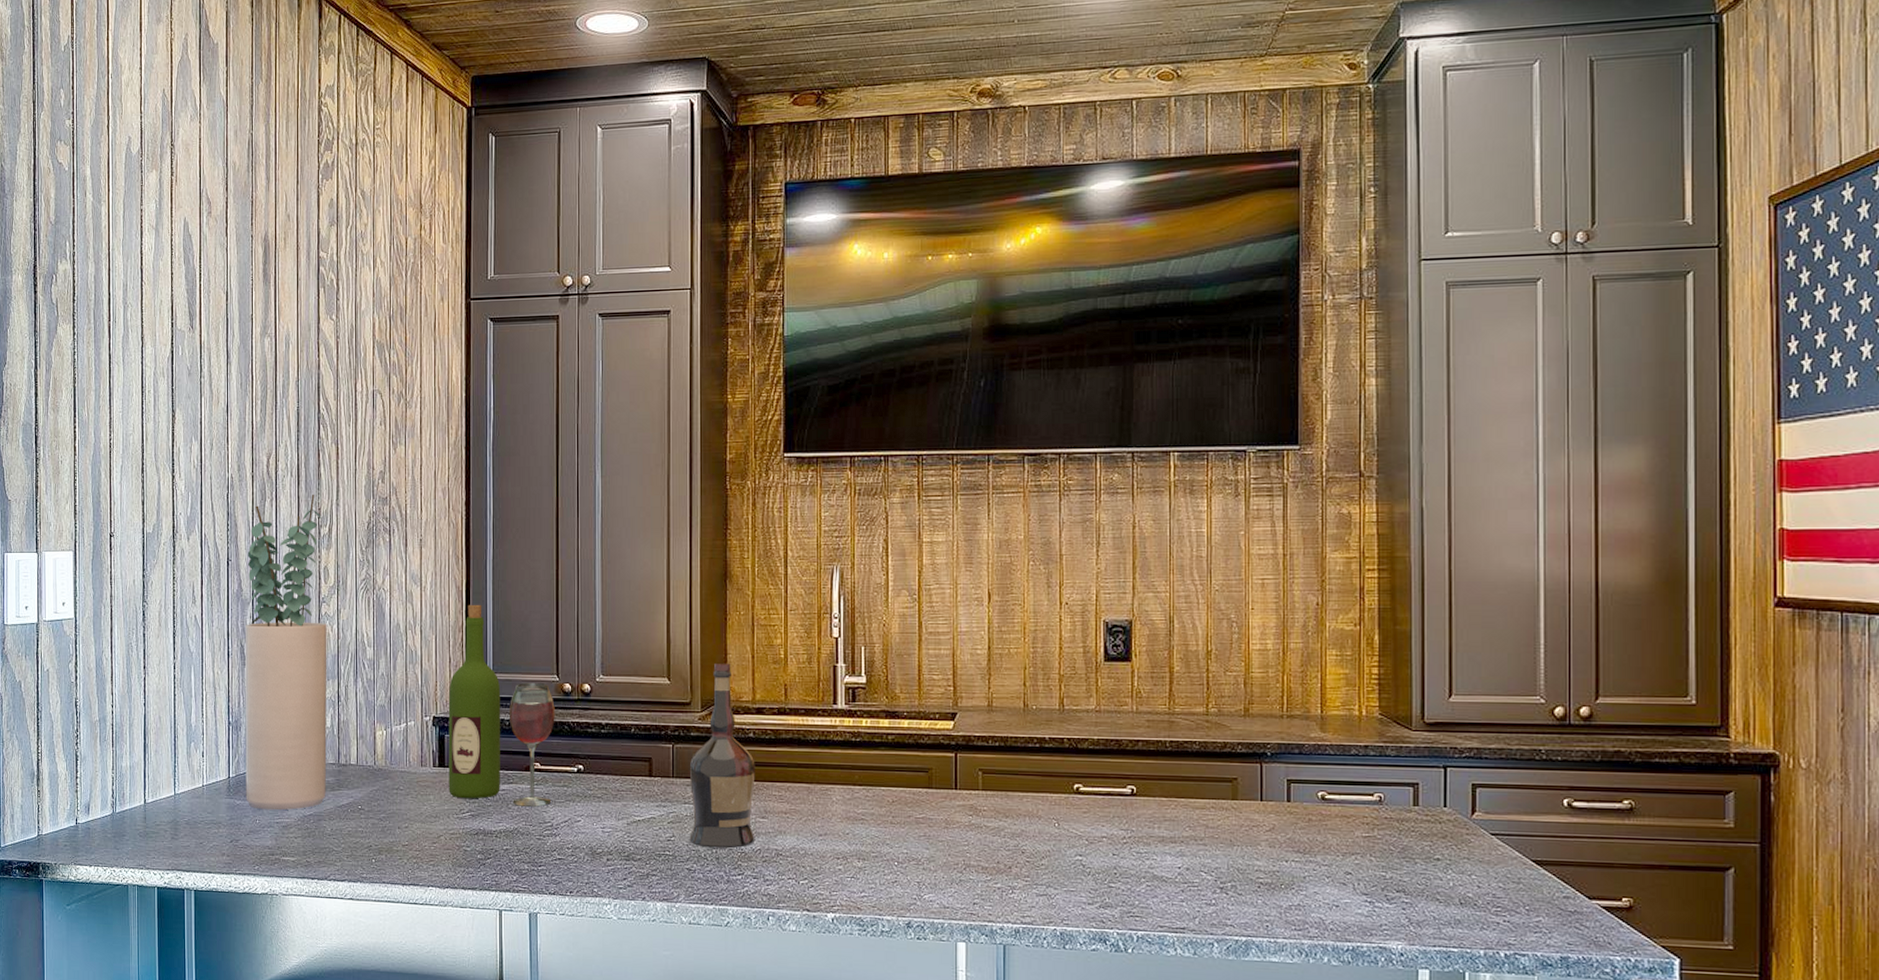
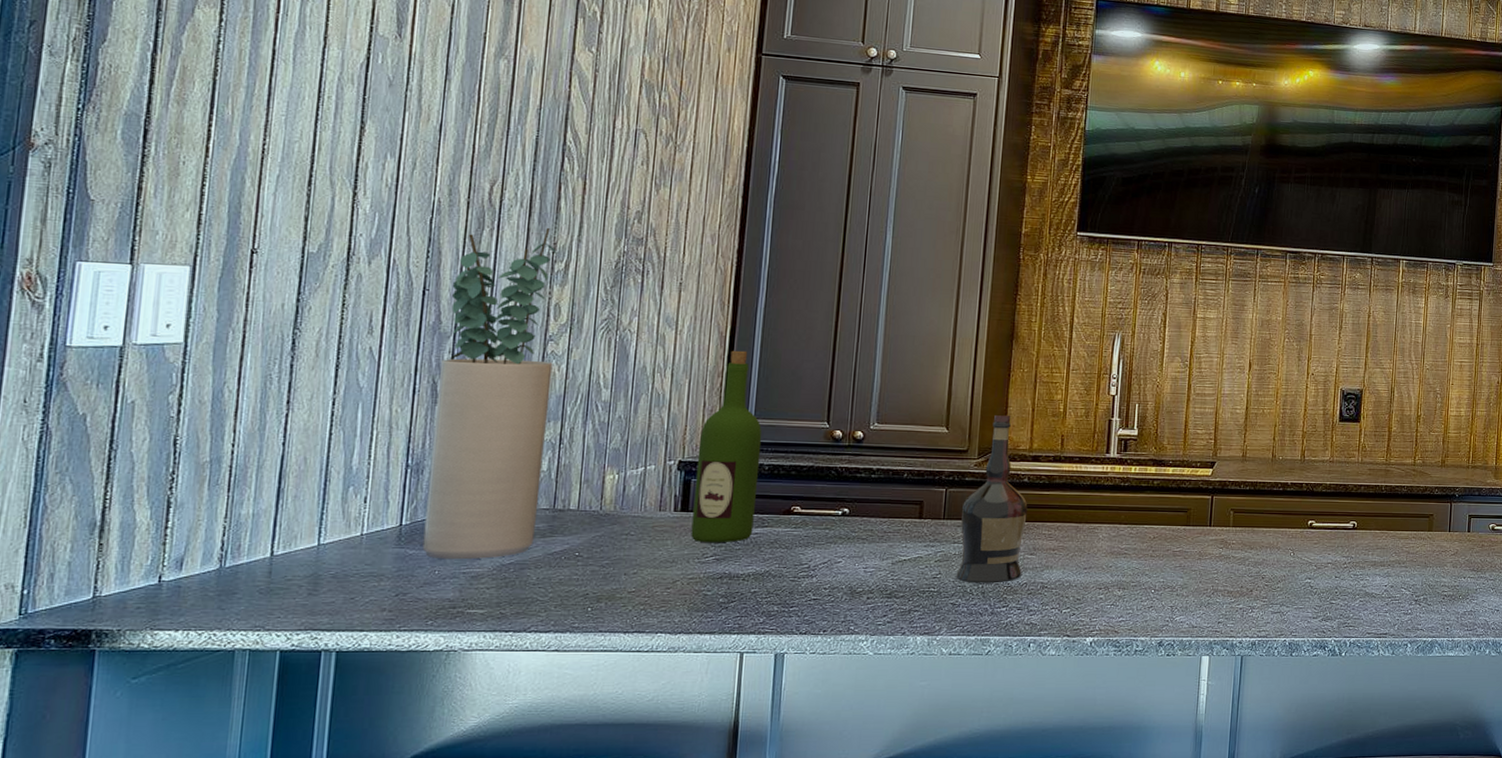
wineglass: present [510,683,555,807] -> none [766,429,823,549]

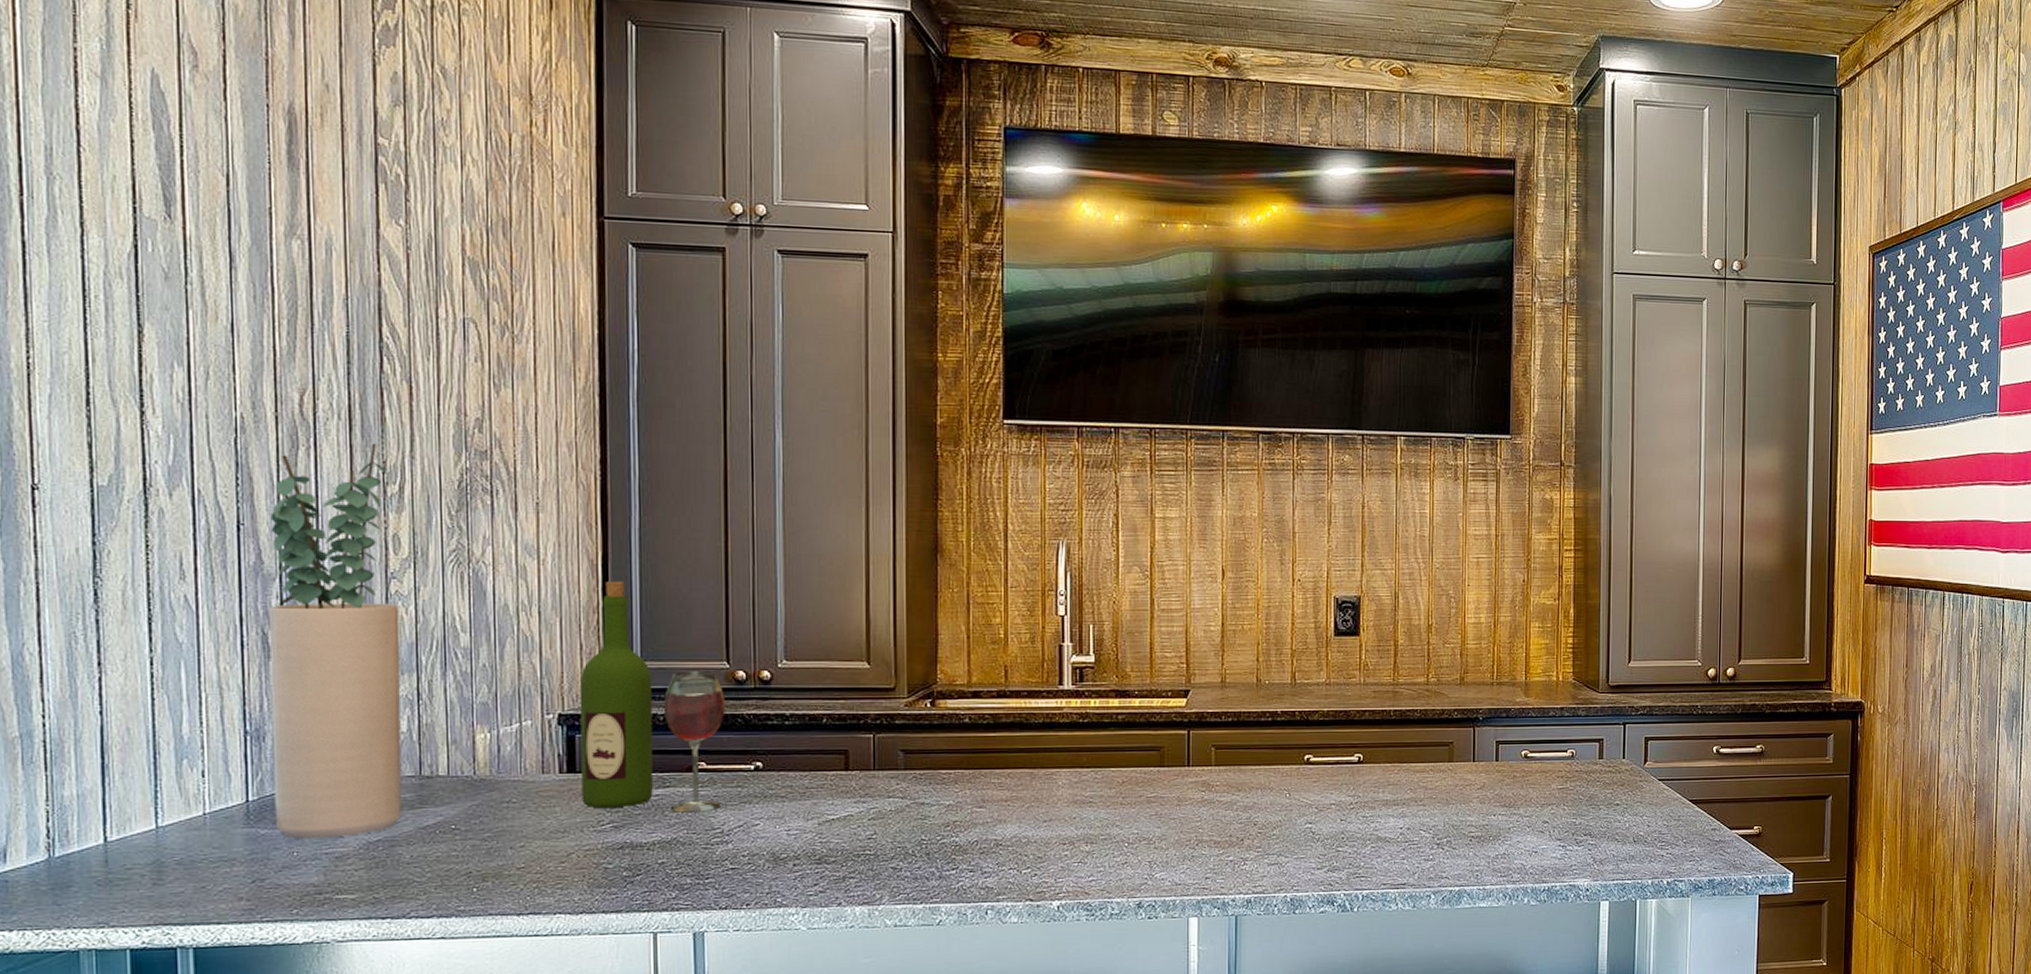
wineglass: none [766,429,823,549] -> present [664,671,725,813]
liquor: present [956,414,1028,583] -> none [893,644,972,844]

